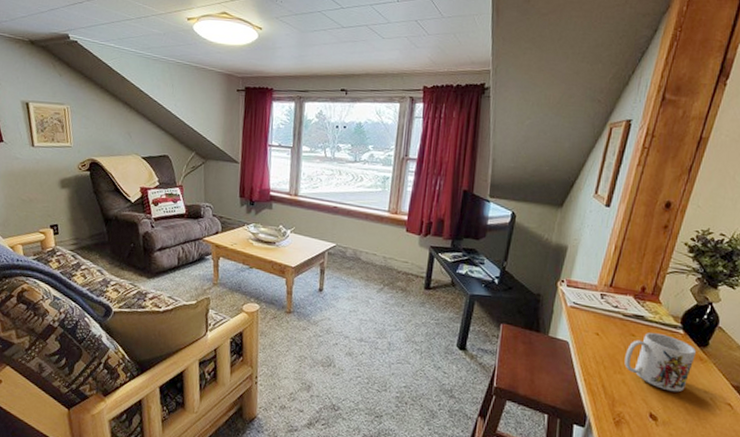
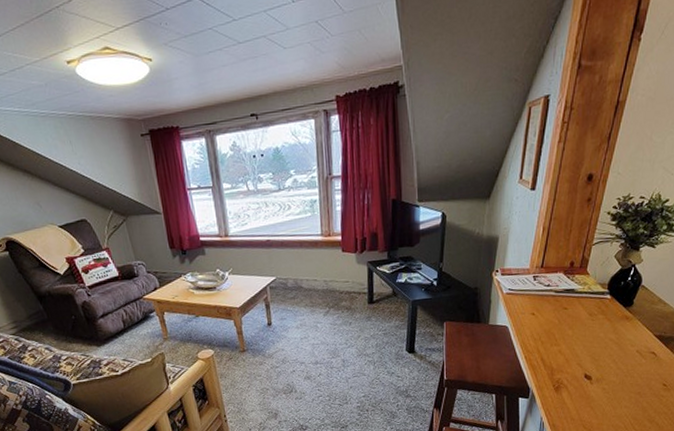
mug: present [624,333,697,392] -> none [559,302,623,352]

